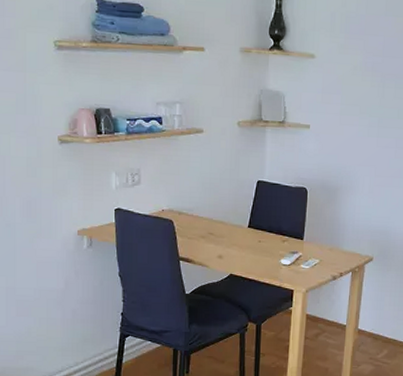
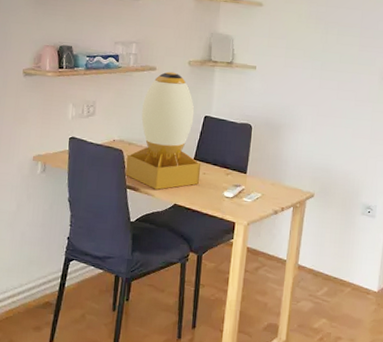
desk lamp: none [178,134,256,261] -> present [126,71,201,191]

